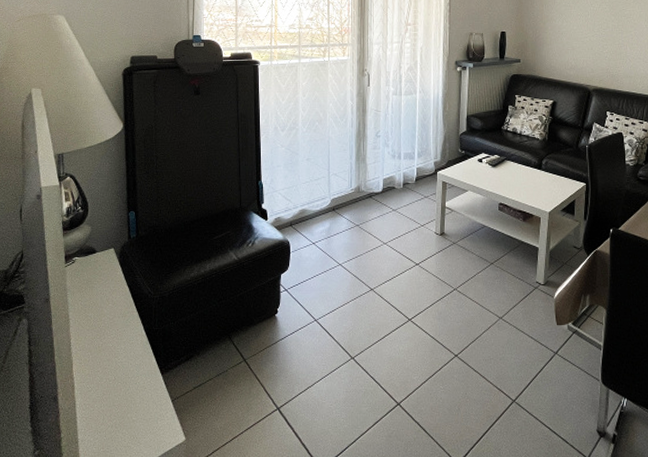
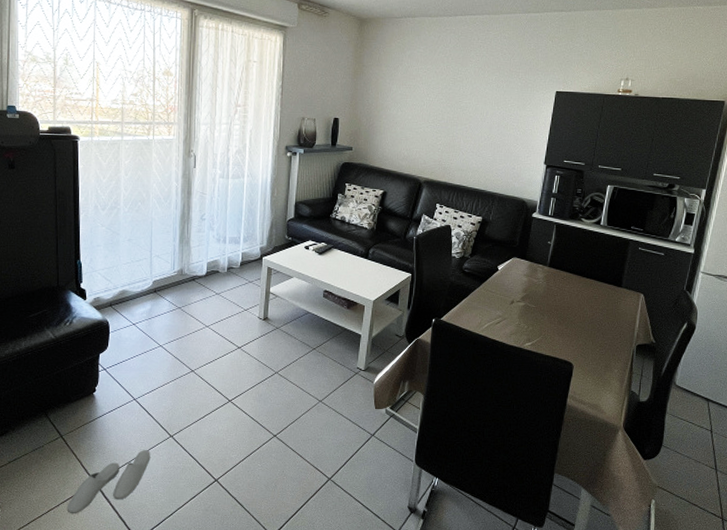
slippers: none [250,373,332,442] -> present [66,450,150,514]

